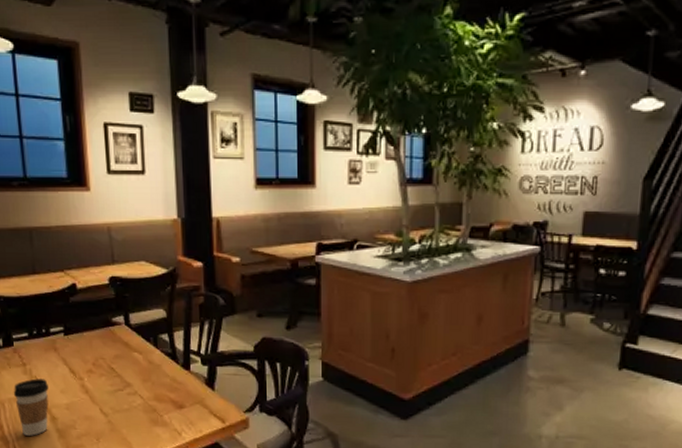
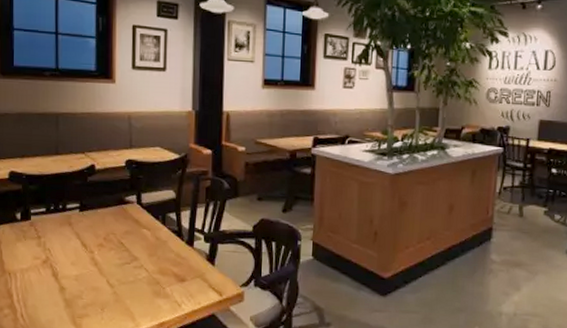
coffee cup: present [13,378,49,436] -> none [26,251,60,305]

